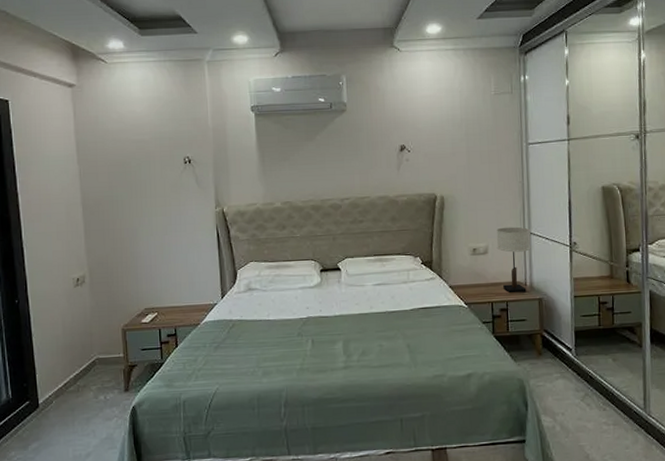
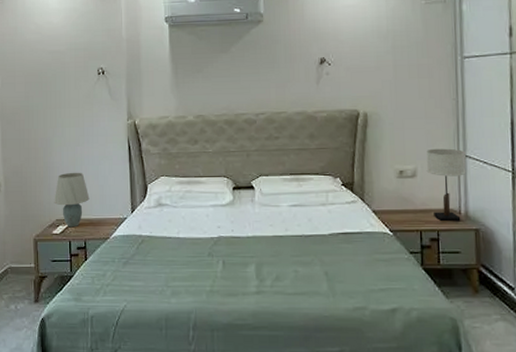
table lamp: none [142,260,179,316] -> present [54,172,90,228]

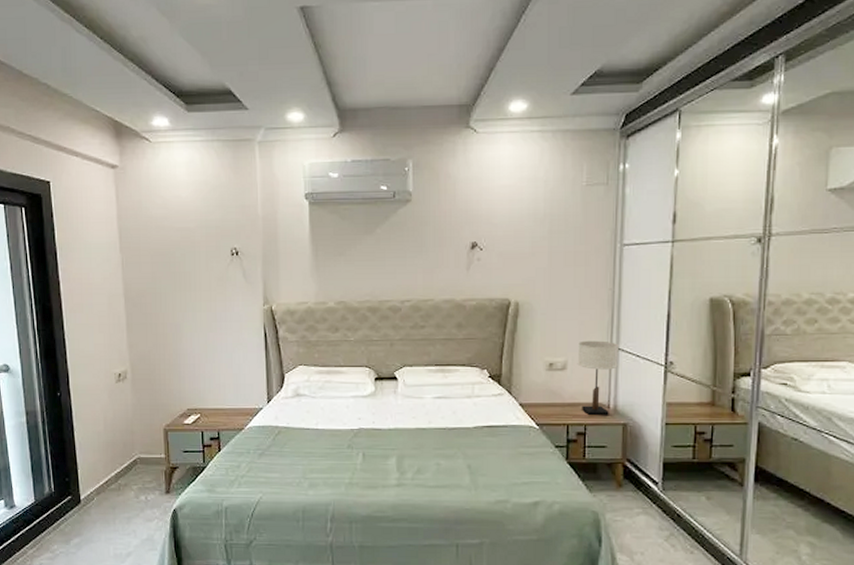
table lamp: present [54,172,90,228] -> none [185,359,223,418]

